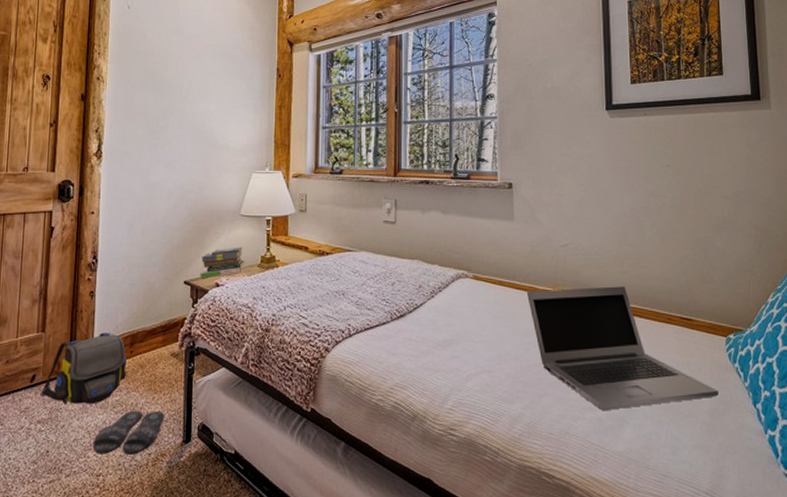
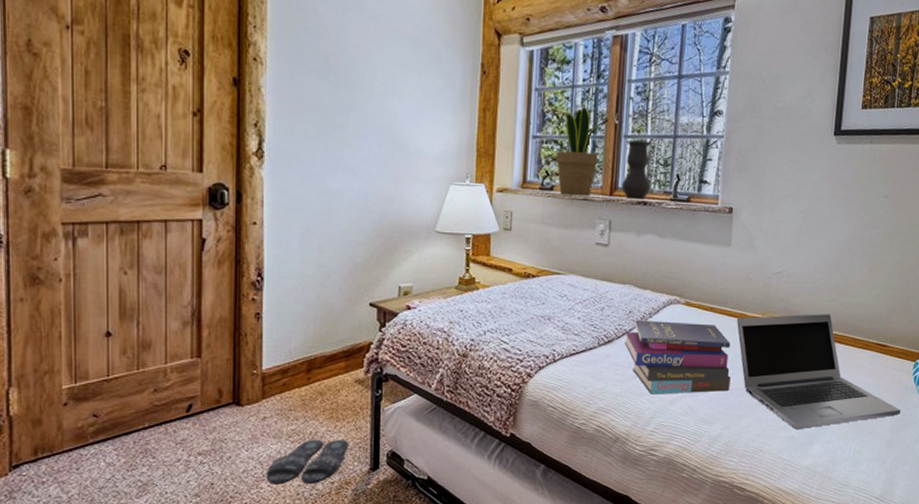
shoulder bag: present [41,333,127,404] -> none [200,358,303,435]
books: present [200,246,245,279] -> none [388,266,441,301]
potted plant: none [344,99,383,178] -> present [556,107,601,196]
vase: none [404,125,432,180] -> present [621,140,653,201]
books: none [416,294,527,371] -> present [625,319,731,394]

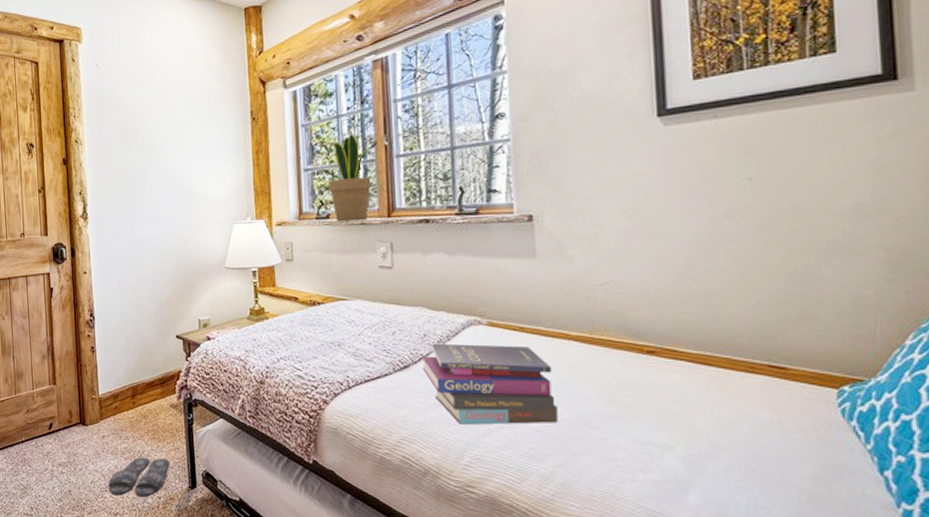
vase: present [621,140,653,201] -> none [398,157,432,219]
laptop: present [736,314,901,430] -> none [555,330,825,473]

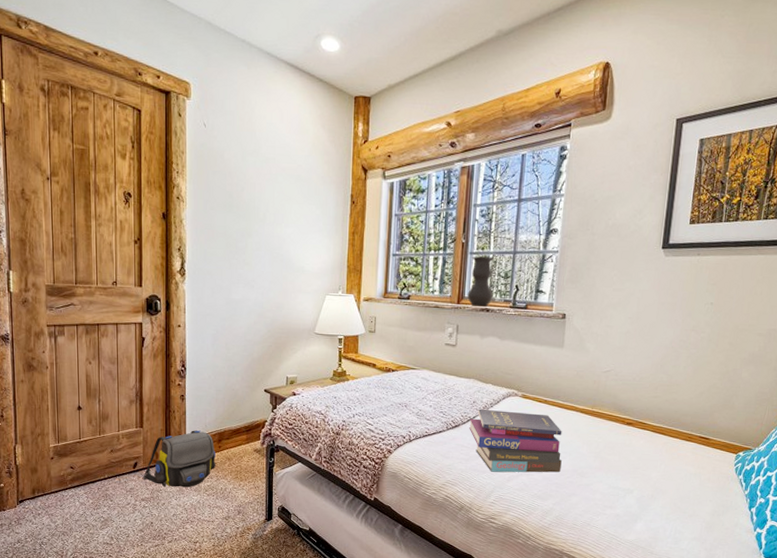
shoulder bag: none [59,385,131,451] -> present [143,430,216,488]
slippers: present [108,457,169,497] -> none [189,493,249,528]
potted plant: present [328,134,373,222] -> none [412,229,450,304]
vase: none [398,157,432,219] -> present [467,256,495,308]

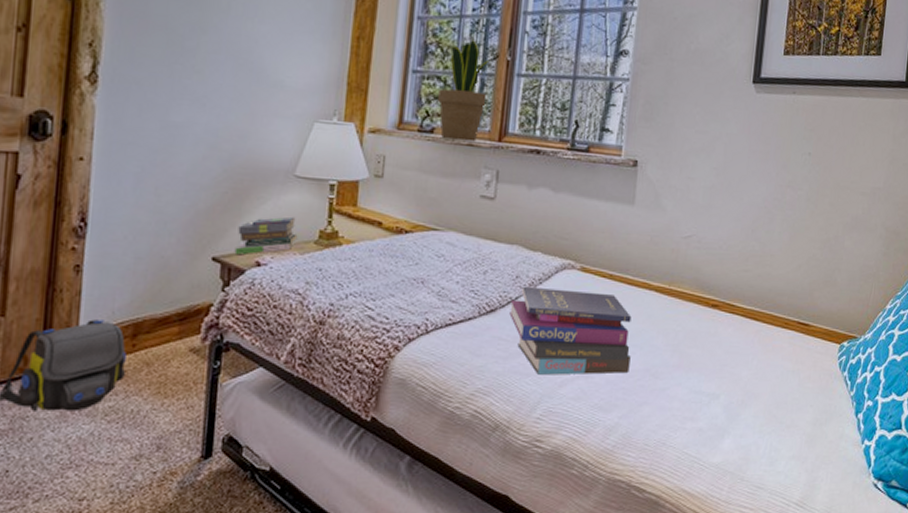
books: none [278,361,319,388] -> present [234,216,298,255]
potted plant: none [412,229,450,304] -> present [438,40,491,142]
vase: present [467,256,495,308] -> none [512,79,549,149]

